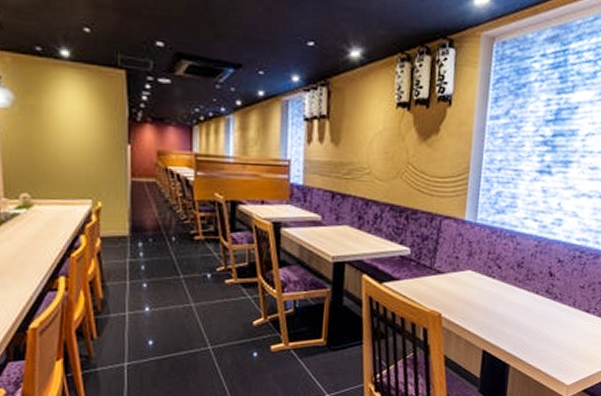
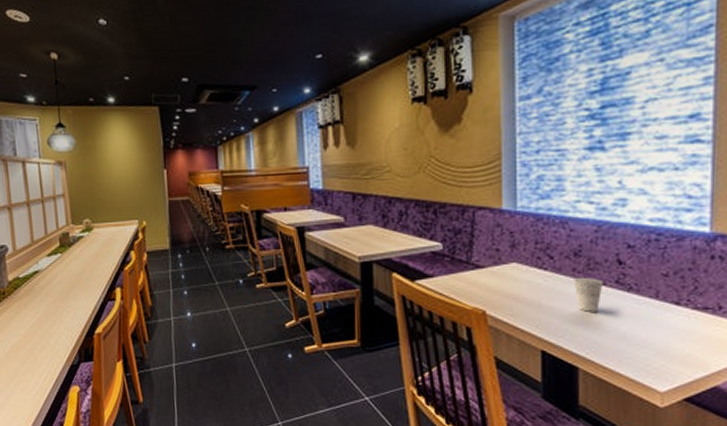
cup: none [514,285,537,317] -> present [573,277,604,312]

